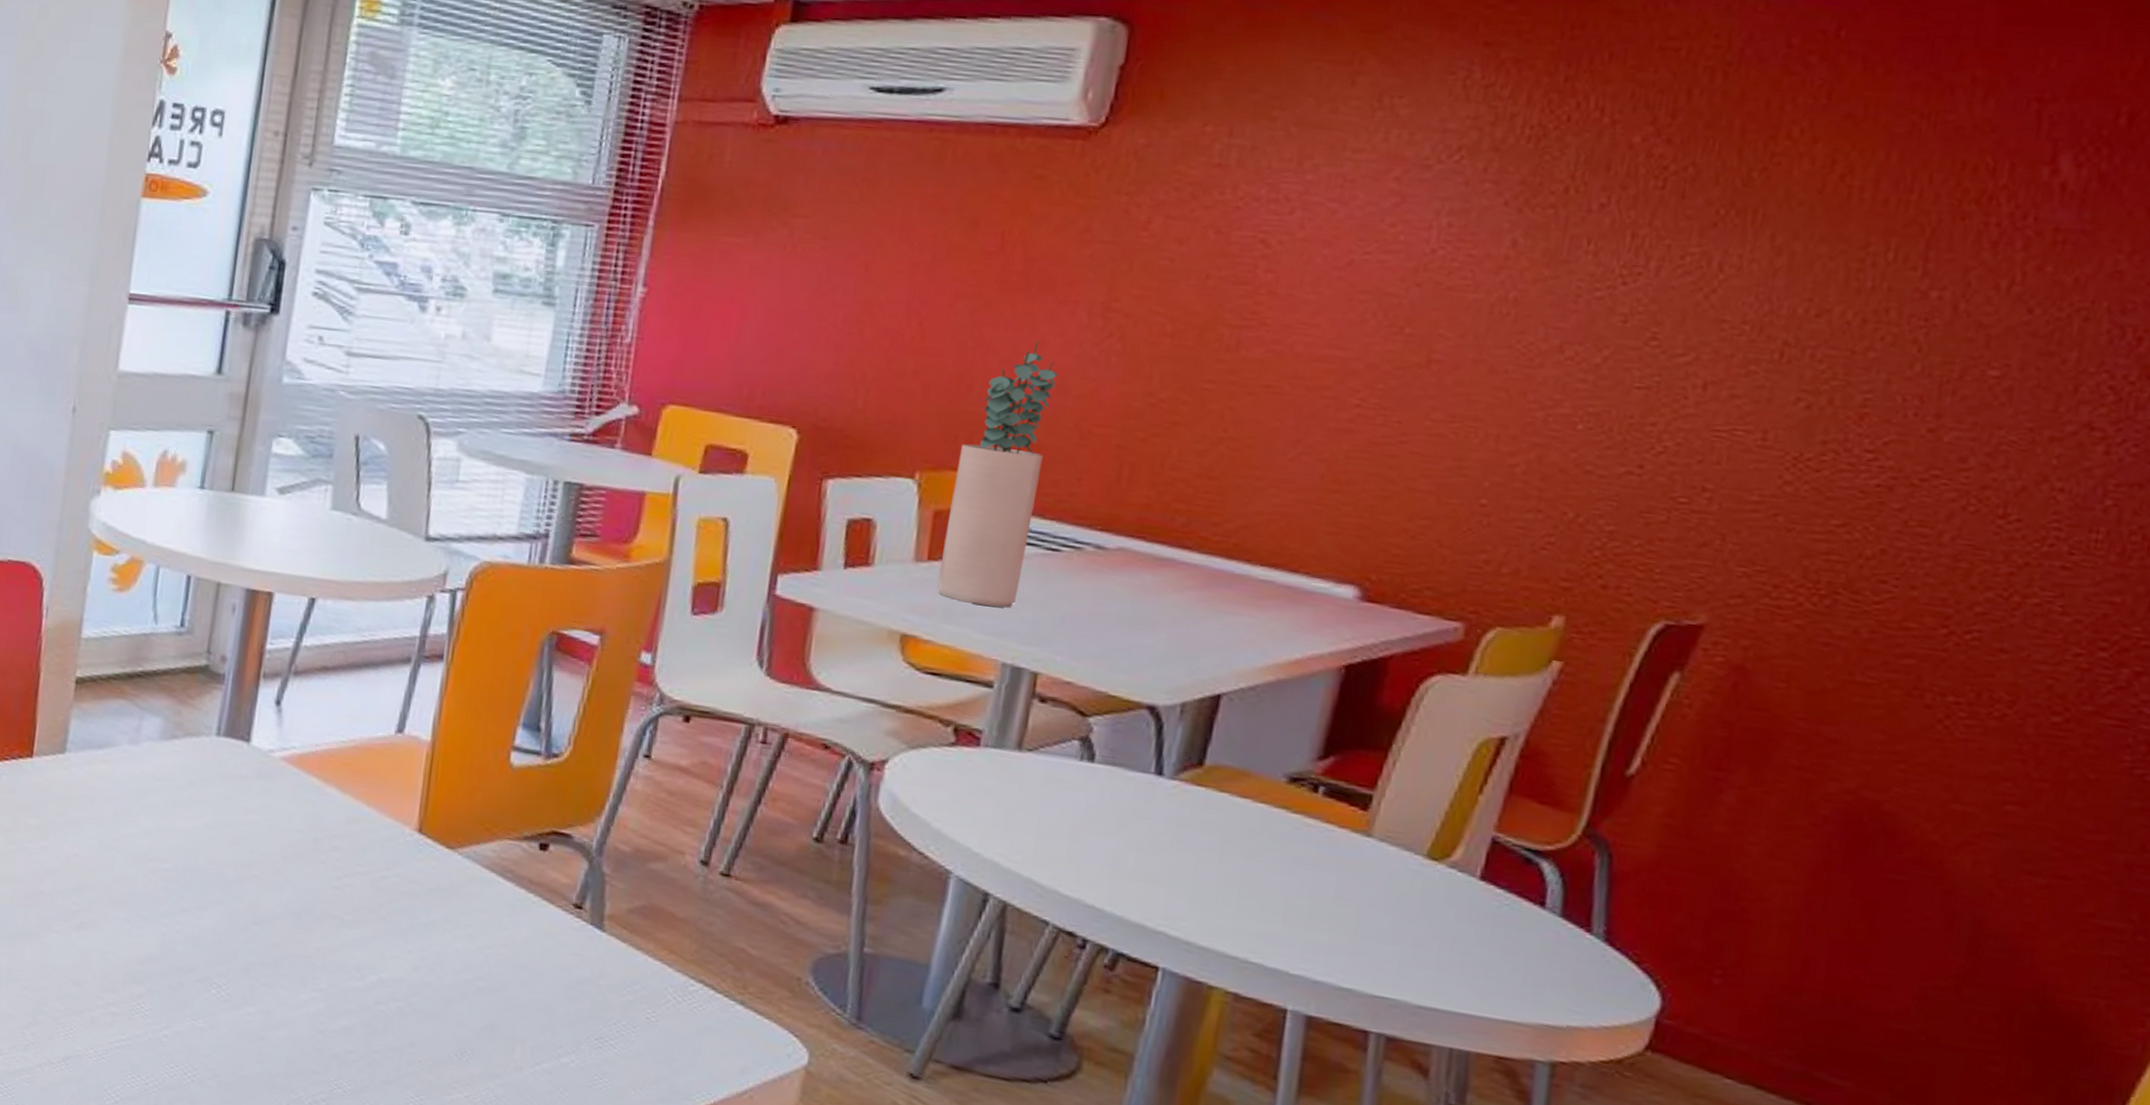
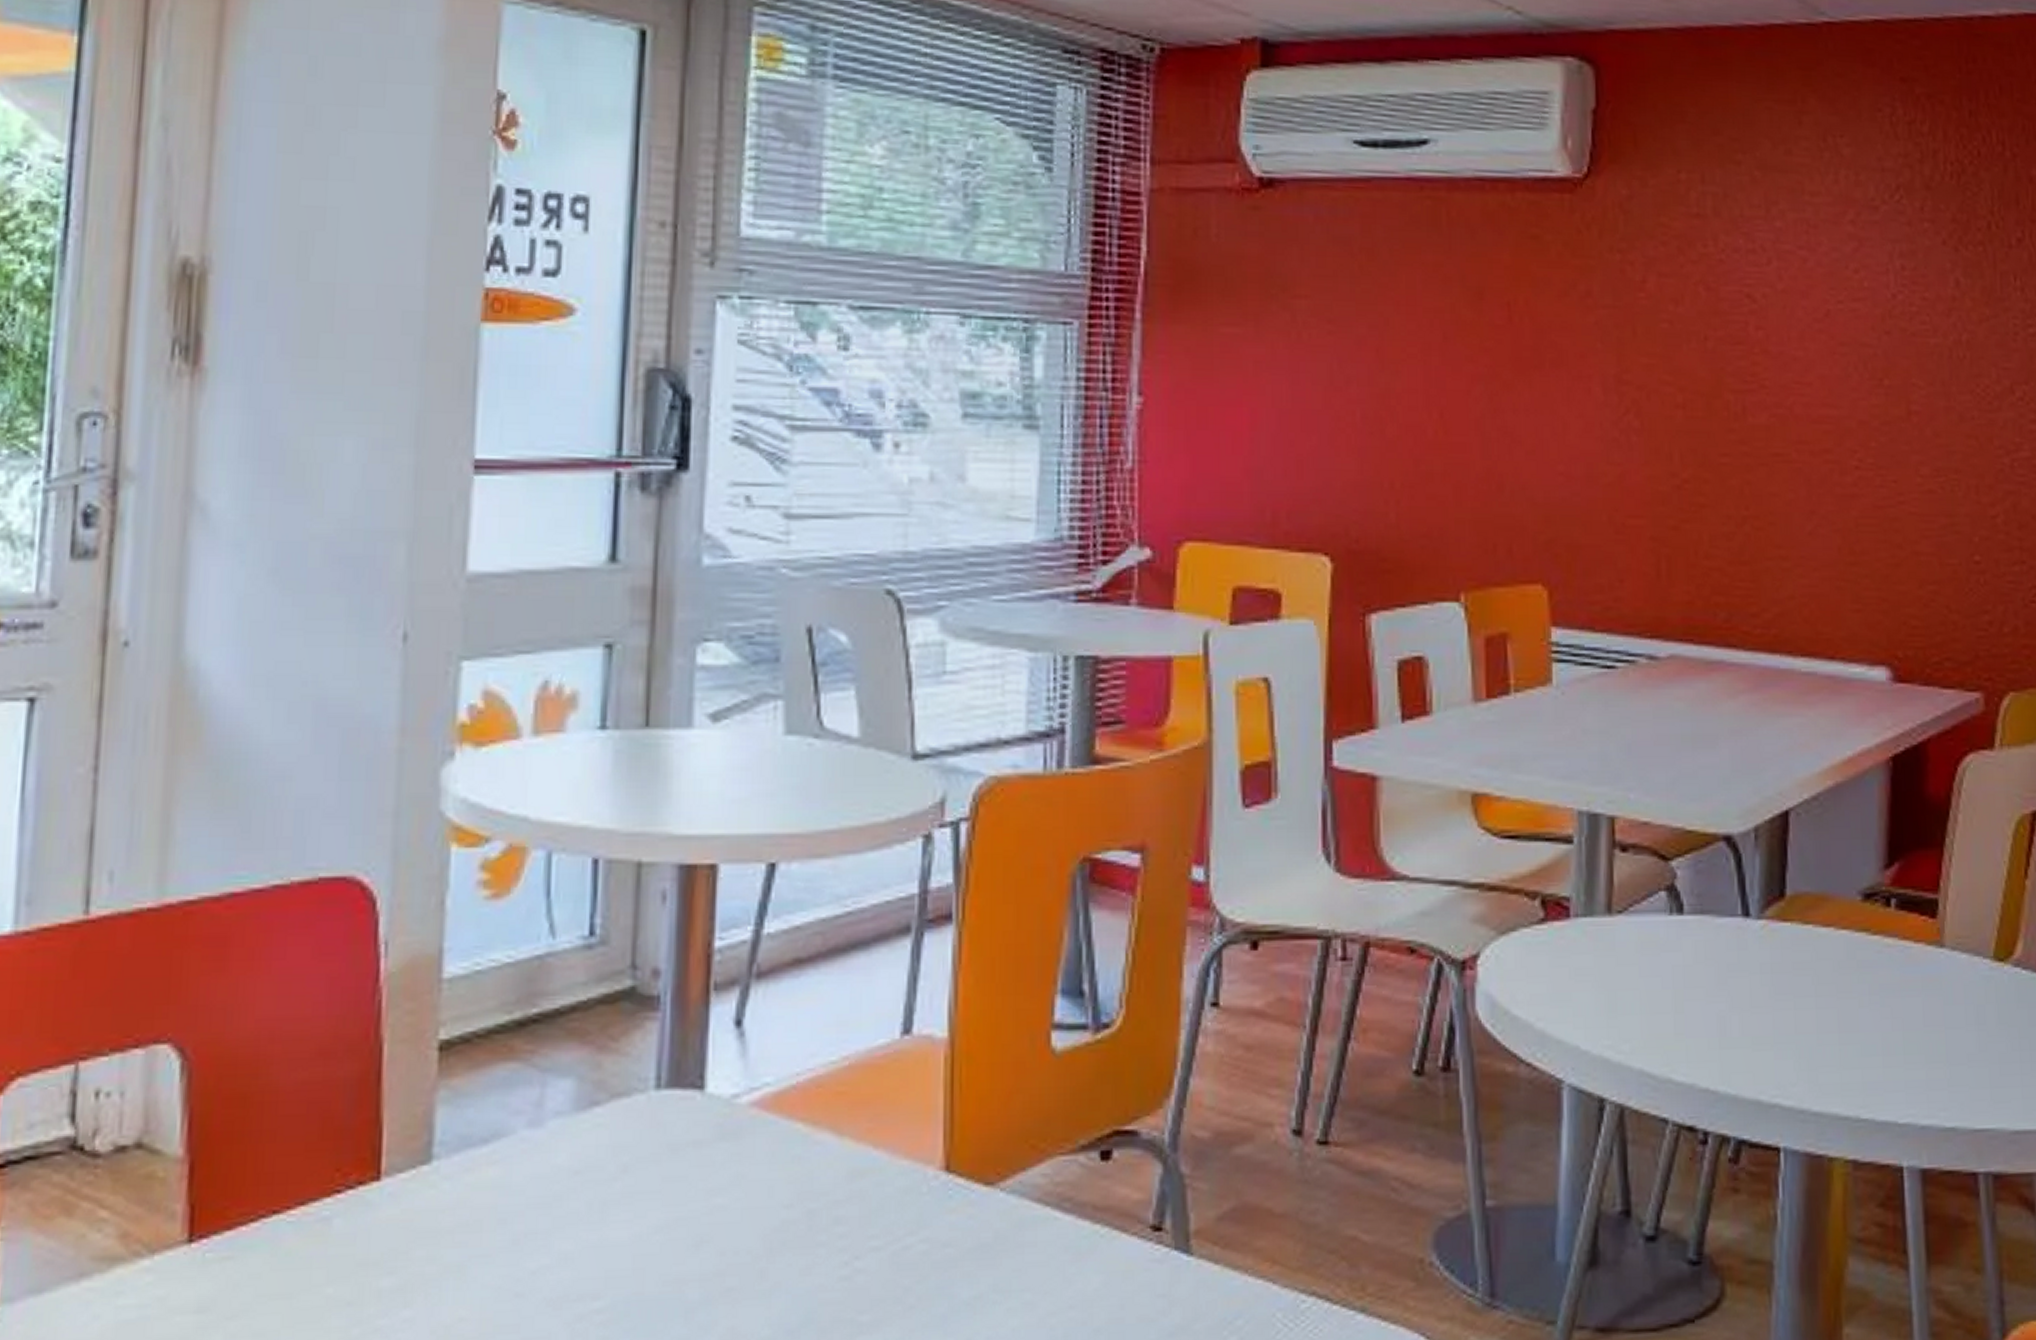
vase: present [937,340,1059,608] -> none [1500,424,1585,744]

